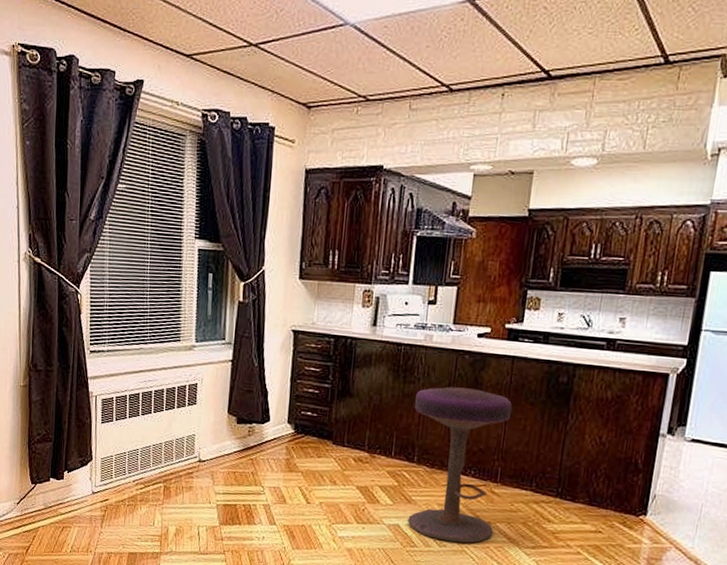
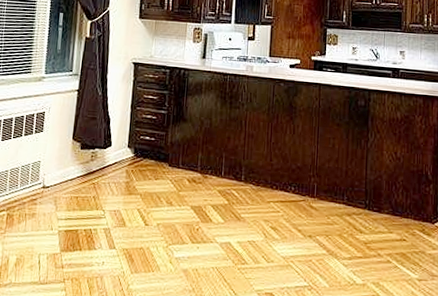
stool: present [408,386,512,543] -> none [238,111,322,258]

